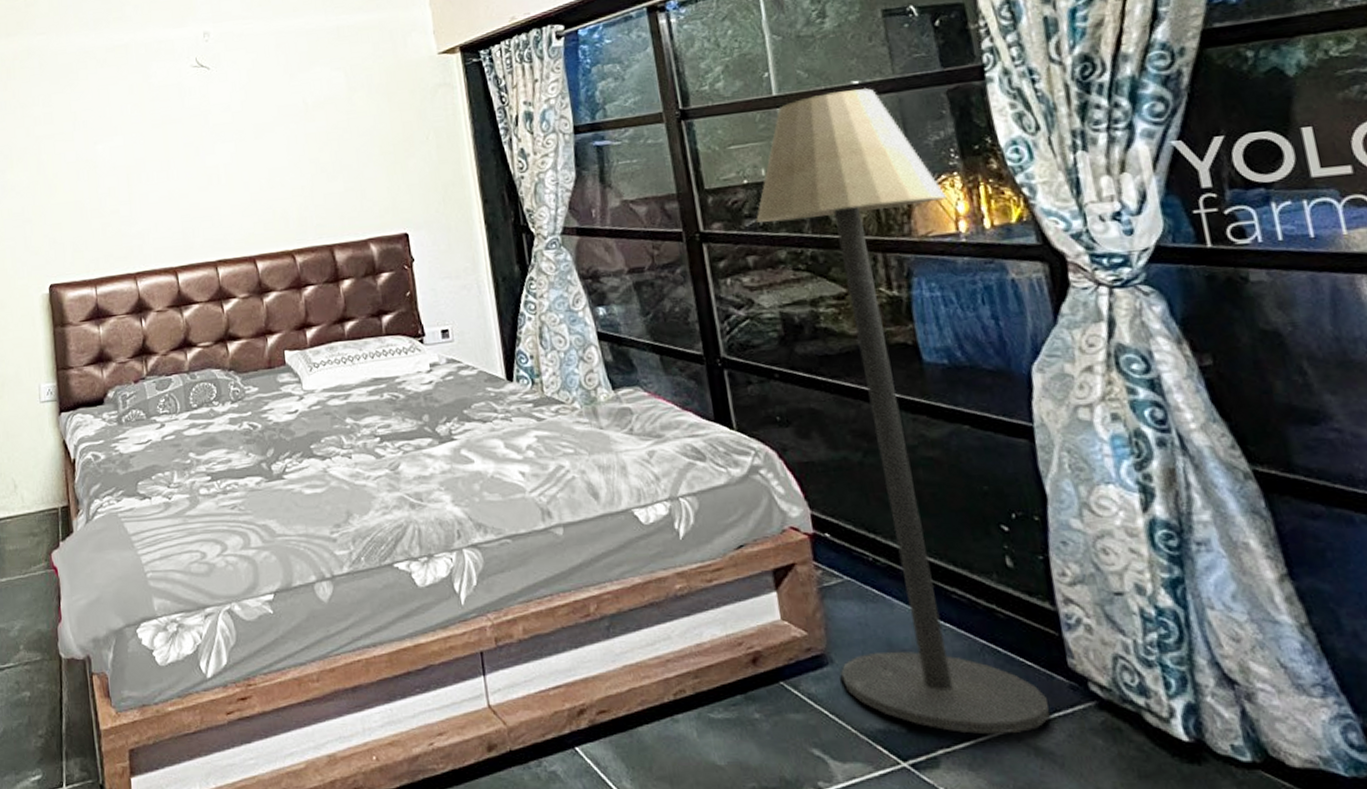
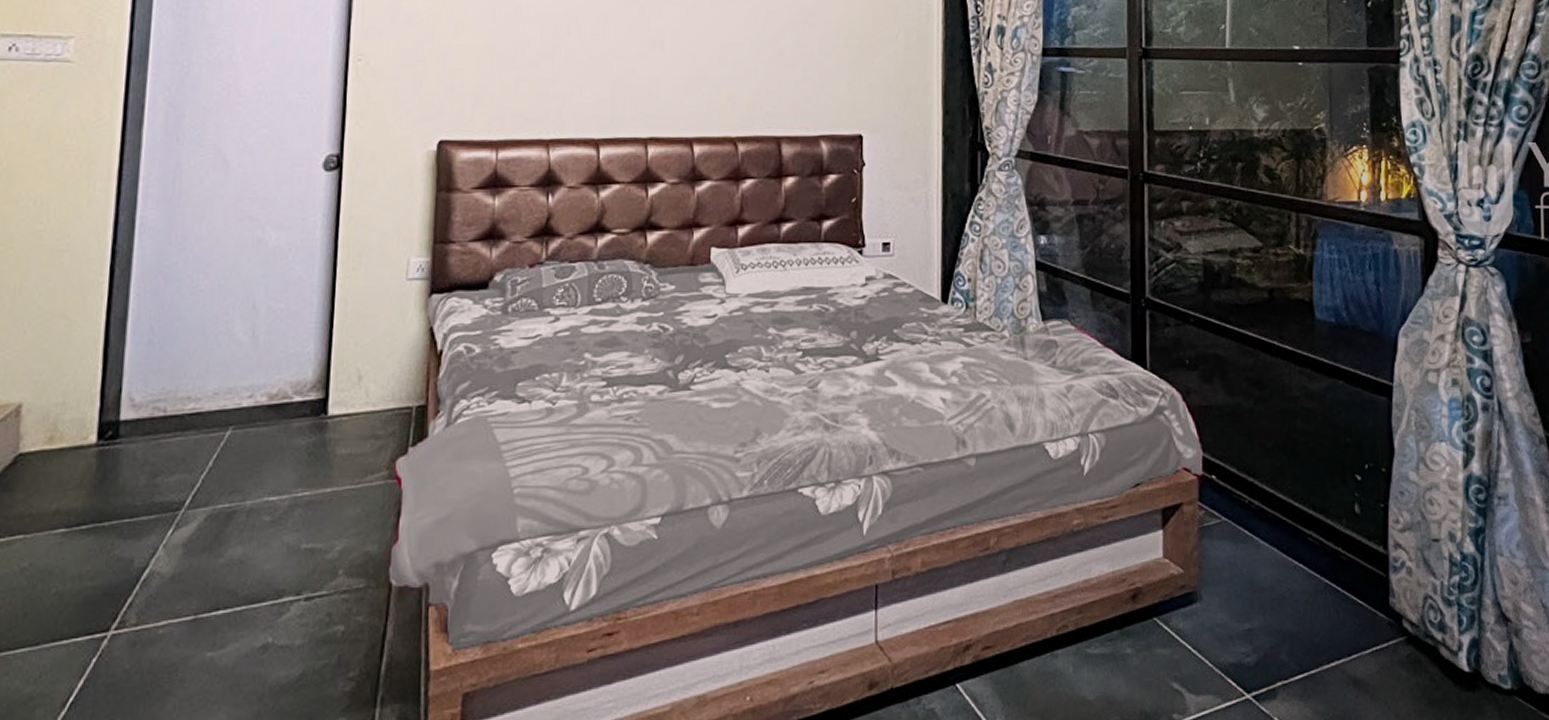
floor lamp: present [756,88,1050,735] -> none [1195,54,1369,668]

